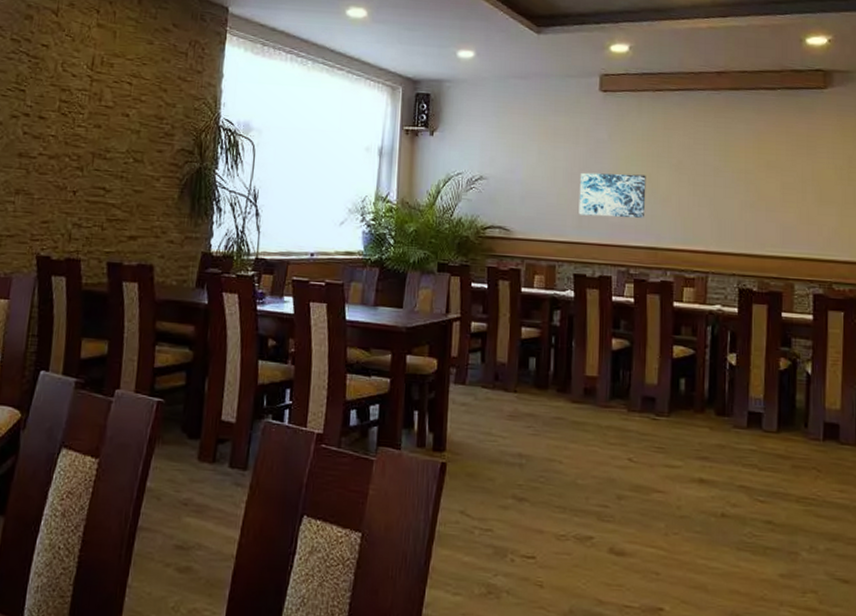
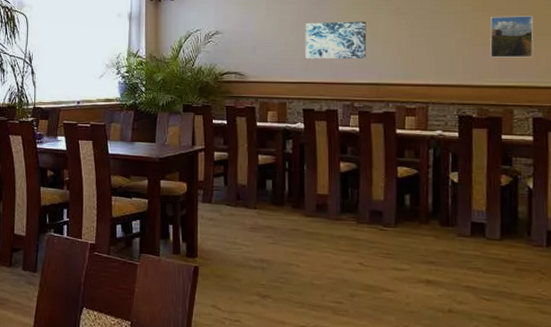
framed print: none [773,178,817,227] -> present [490,16,534,58]

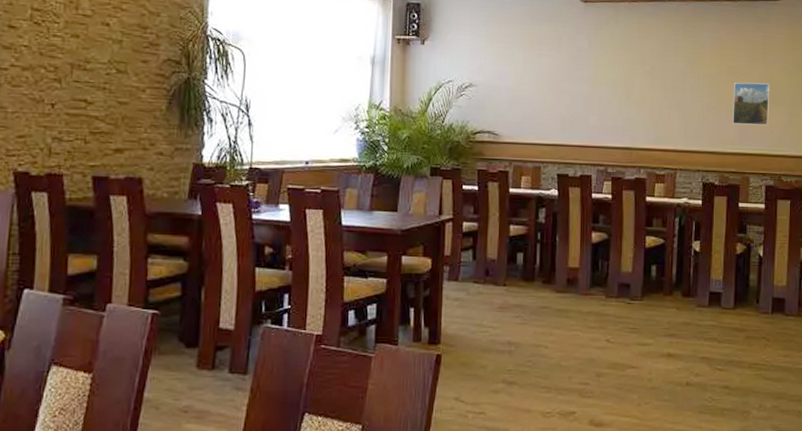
wall art: present [305,21,367,59] -> none [562,79,623,121]

